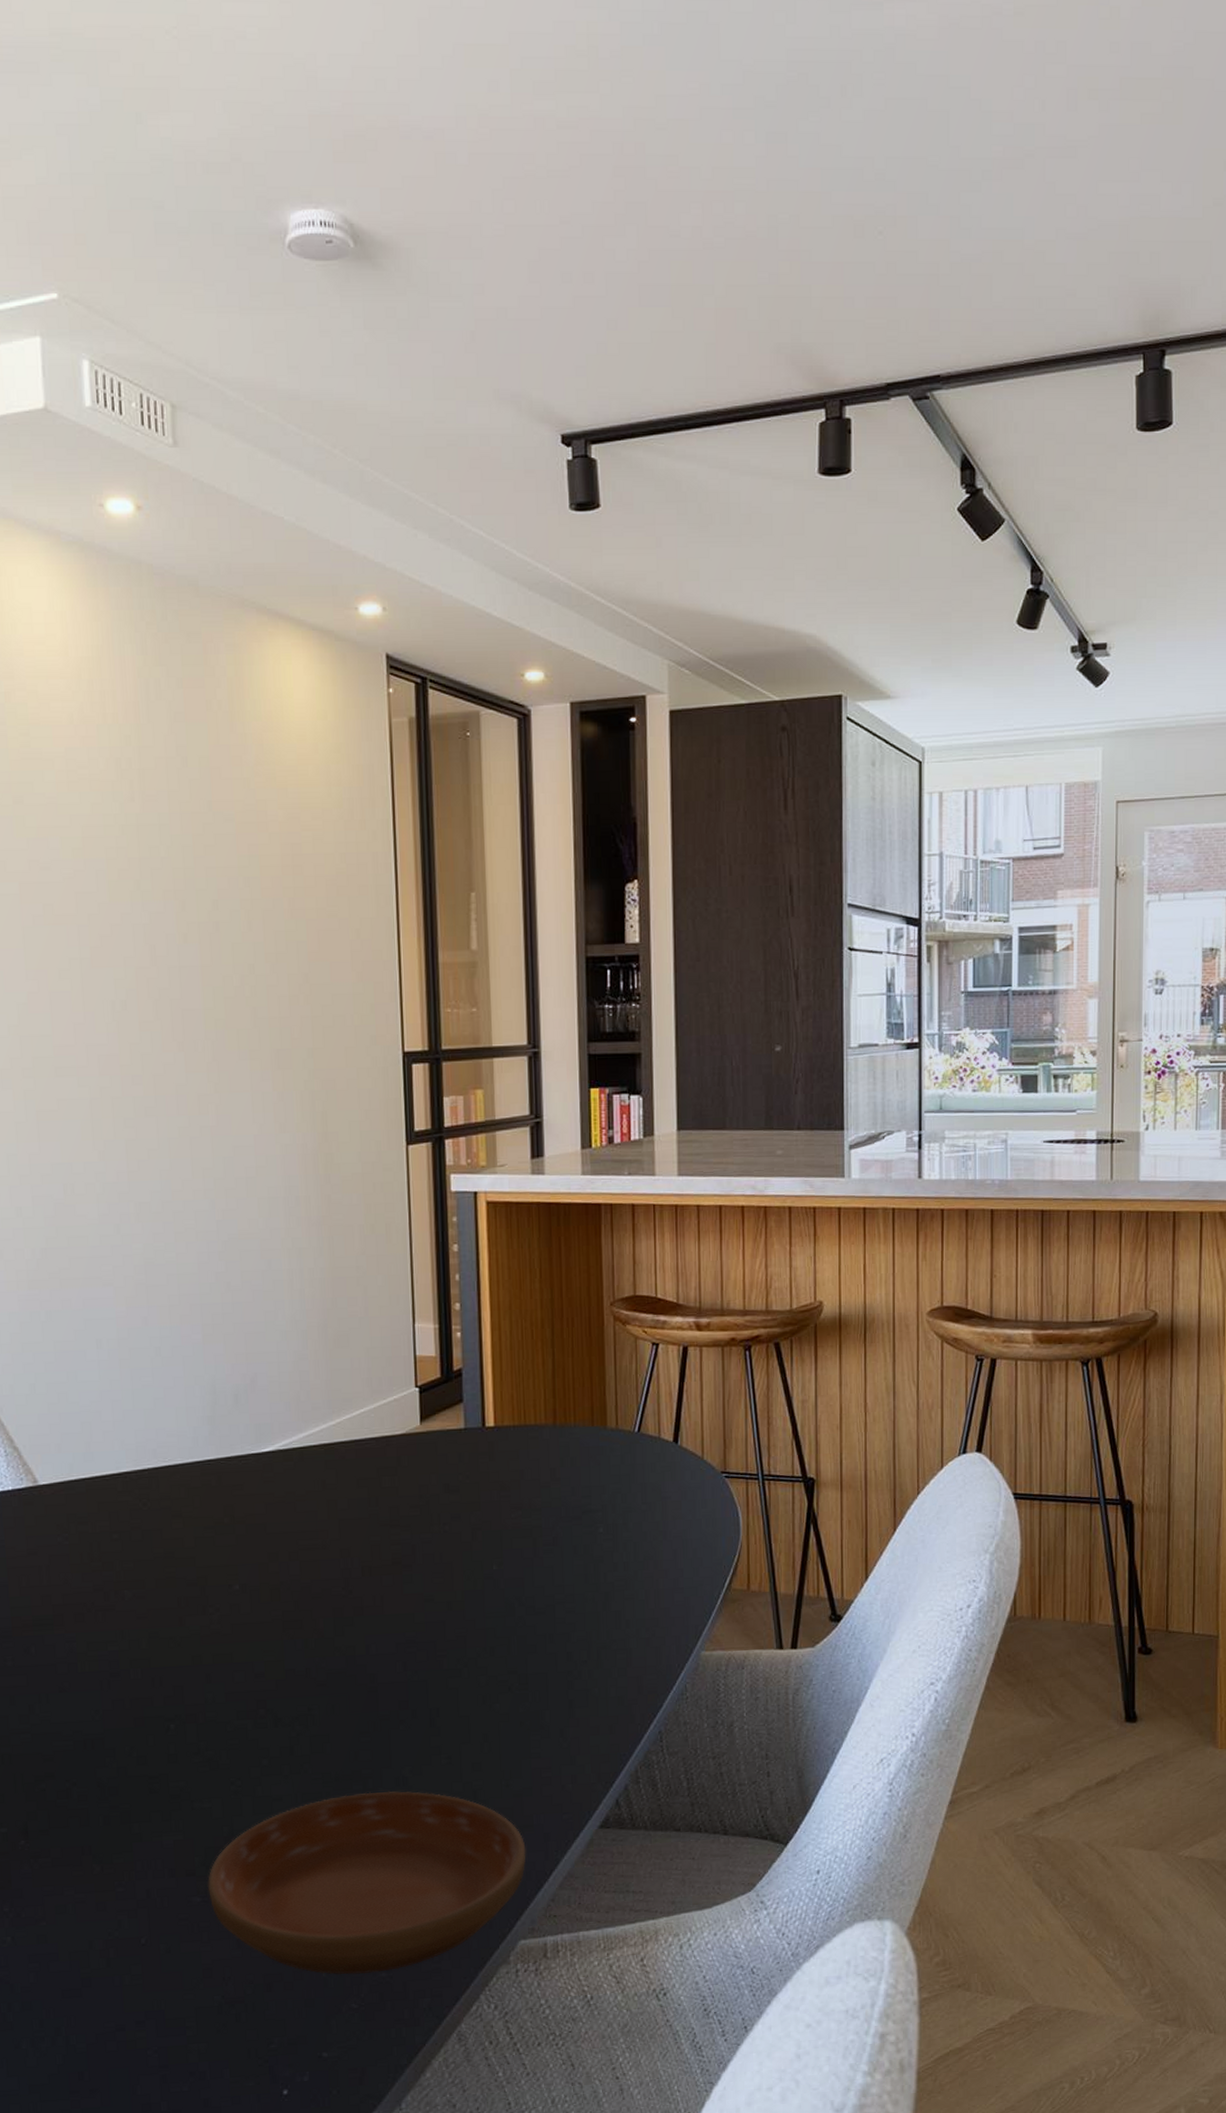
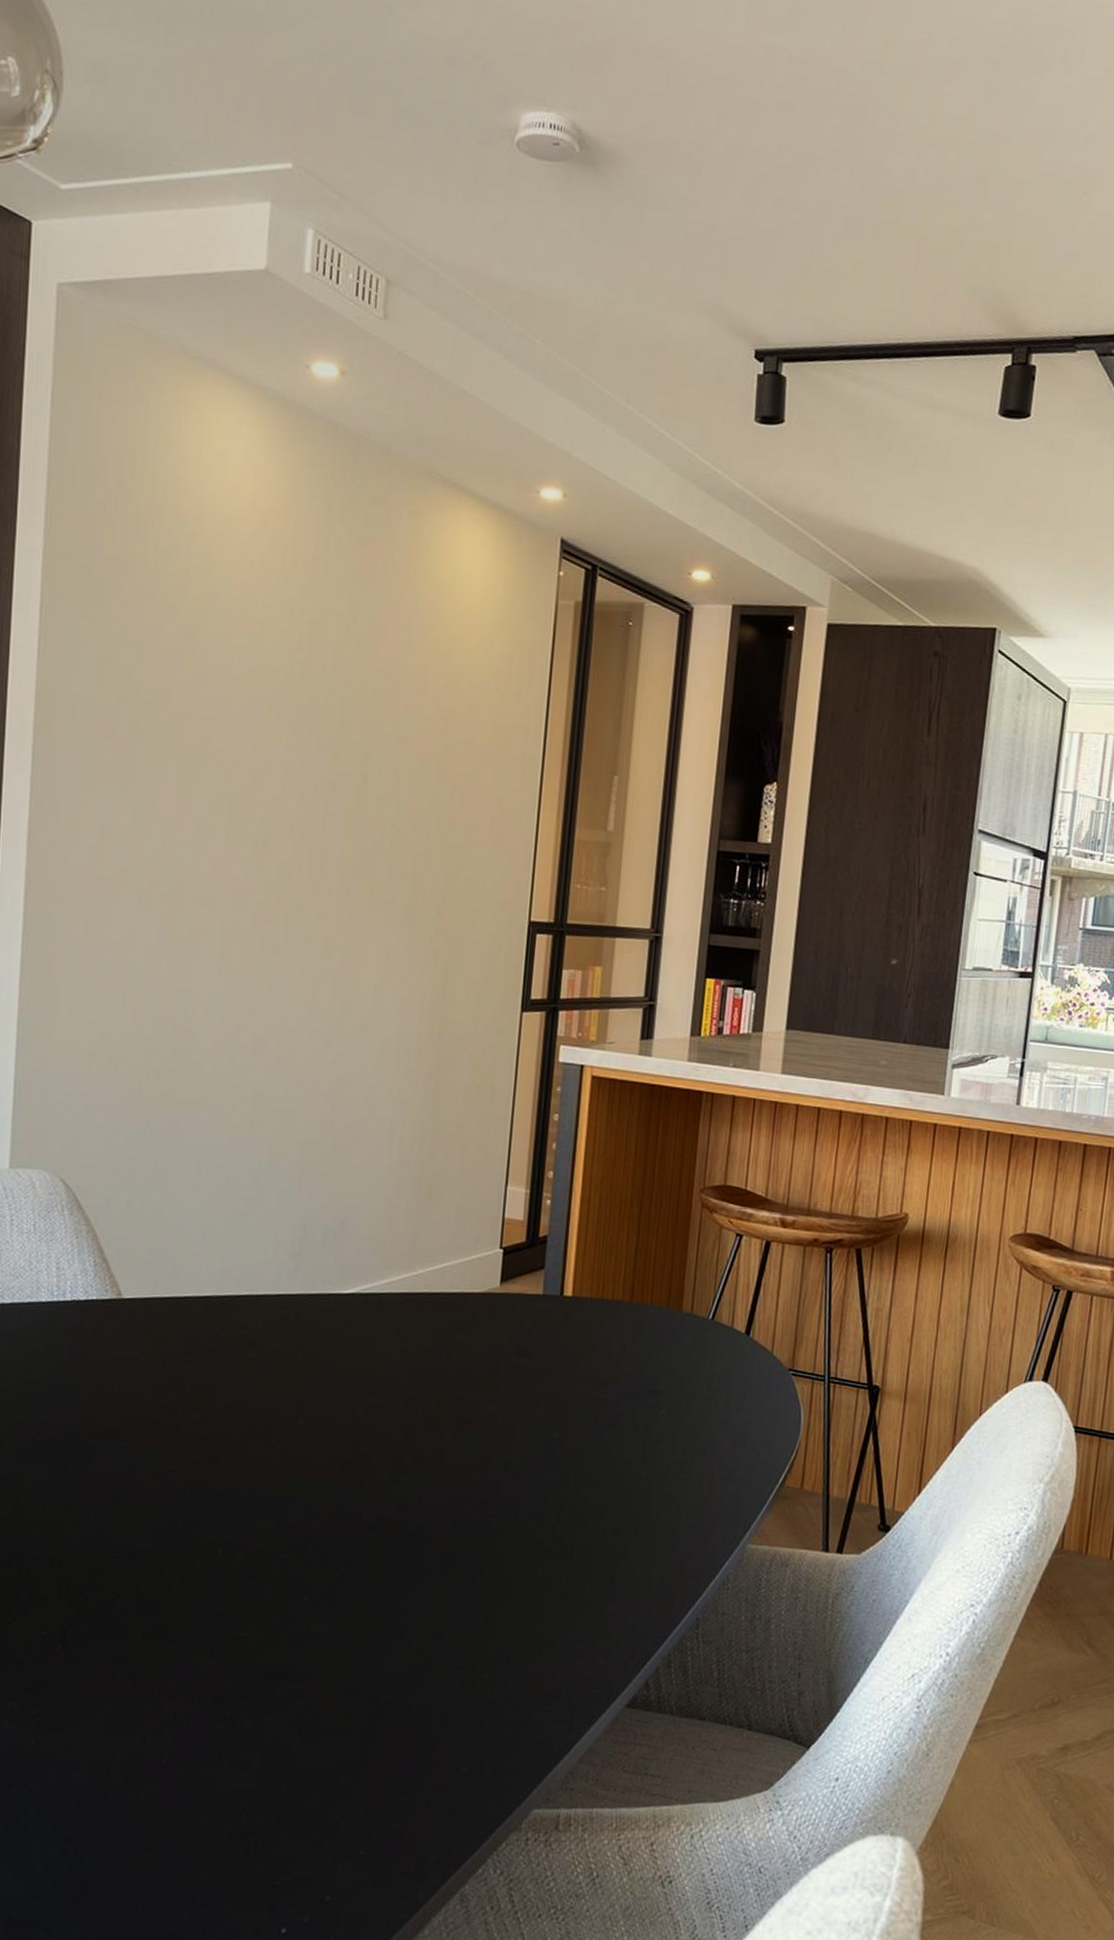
saucer: present [208,1791,526,1975] -> none [234,1641,551,1823]

